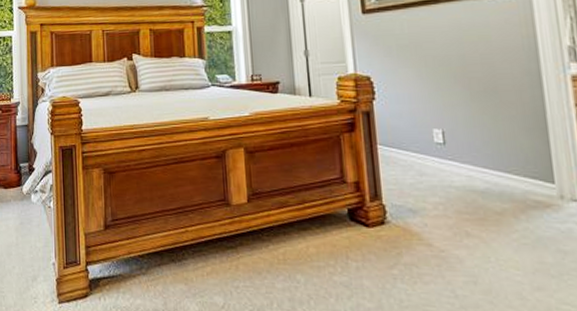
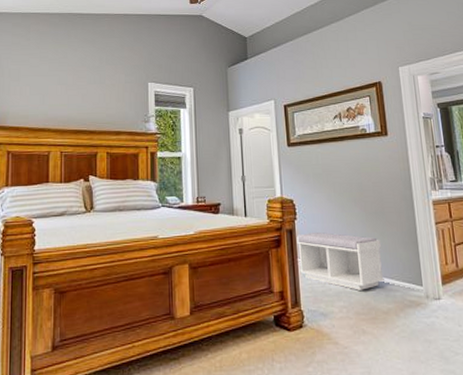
bench: none [375,115,497,185] -> present [296,232,384,290]

